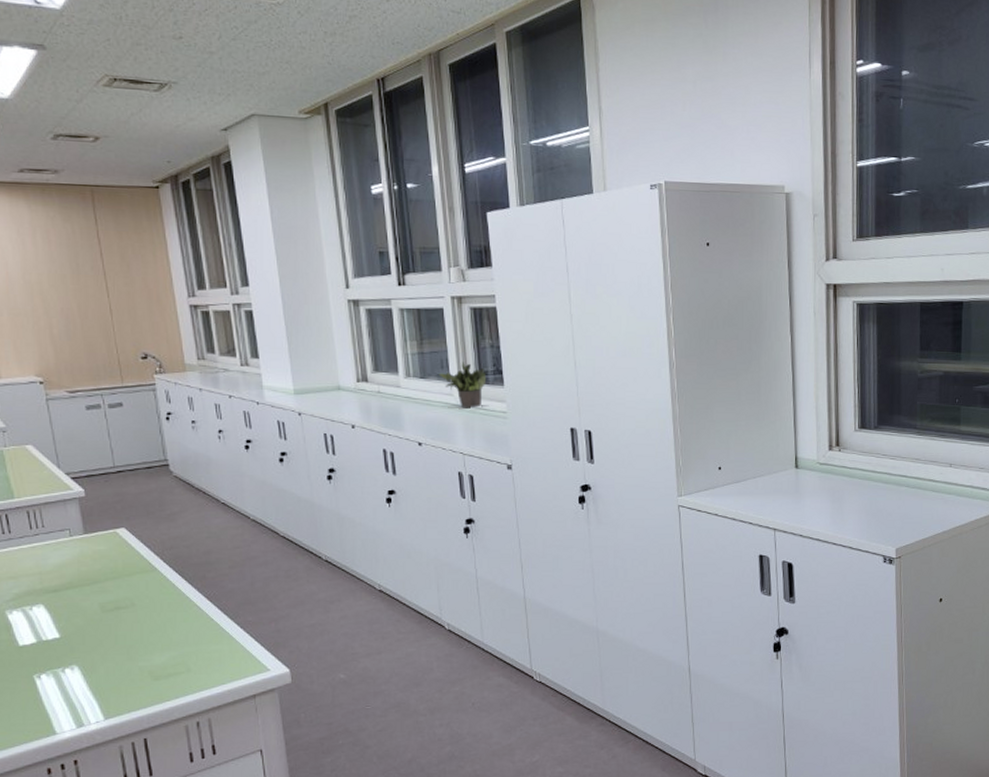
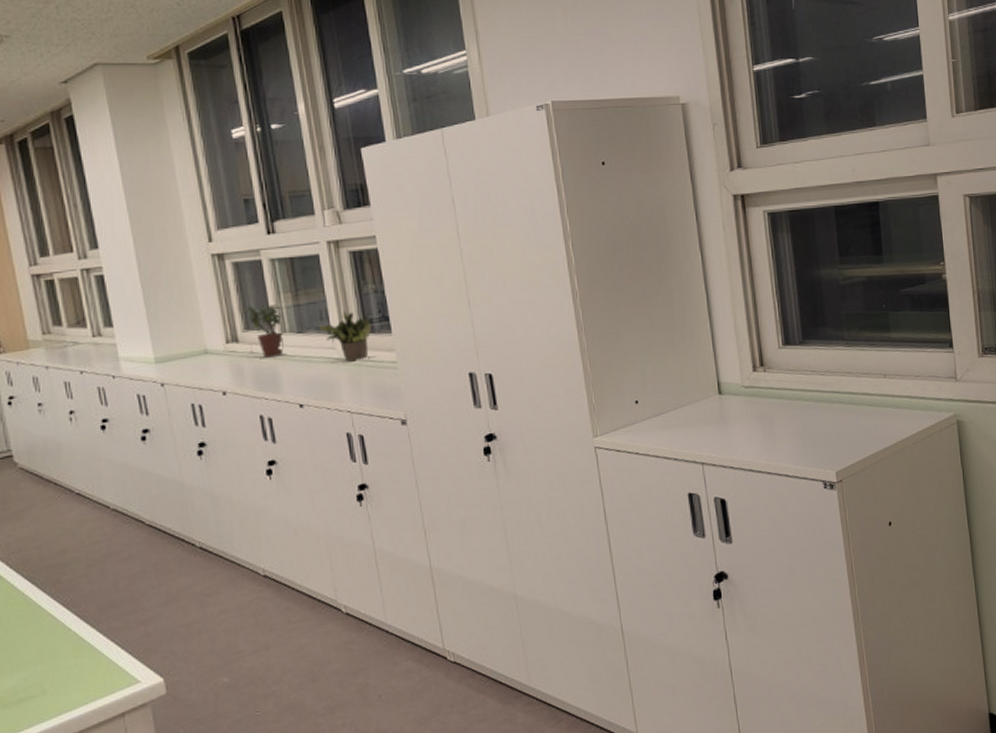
potted plant: none [374,347,407,398] -> present [244,303,284,358]

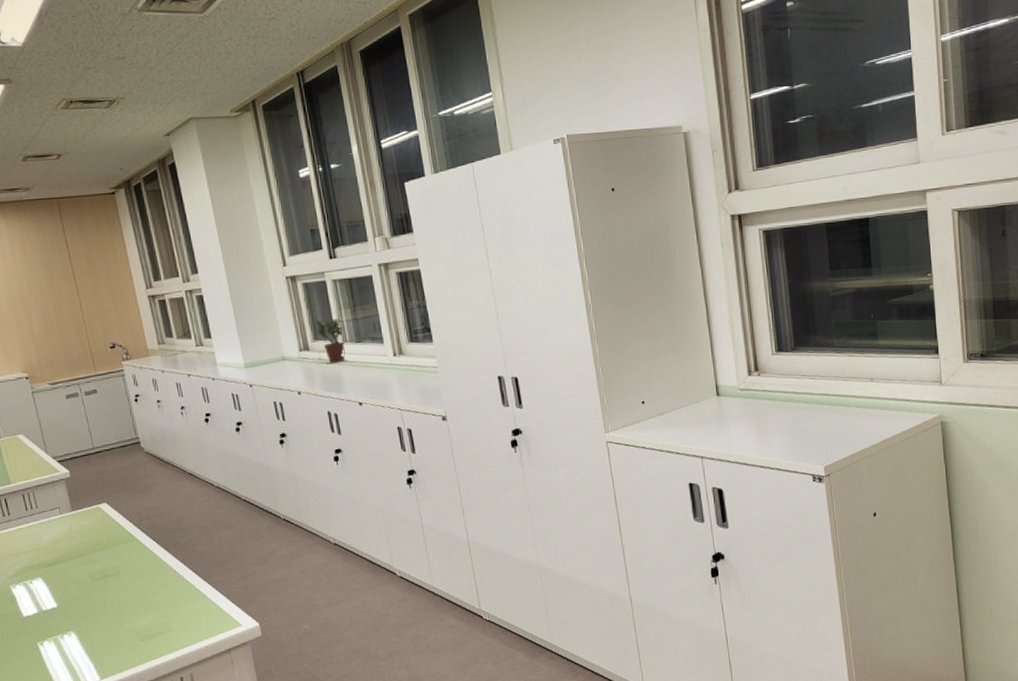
potted plant: present [318,311,372,362] -> none [372,323,417,367]

